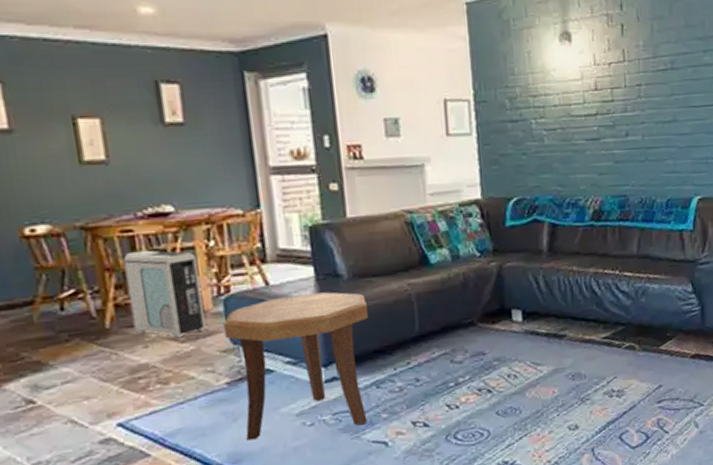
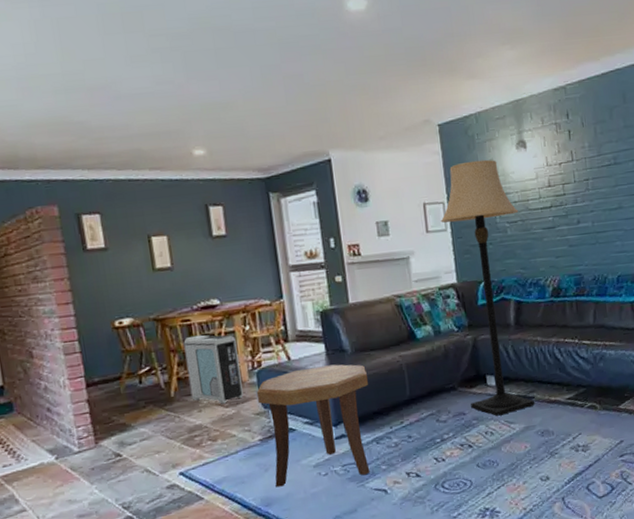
lamp: none [464,51,567,357] -> present [440,159,535,416]

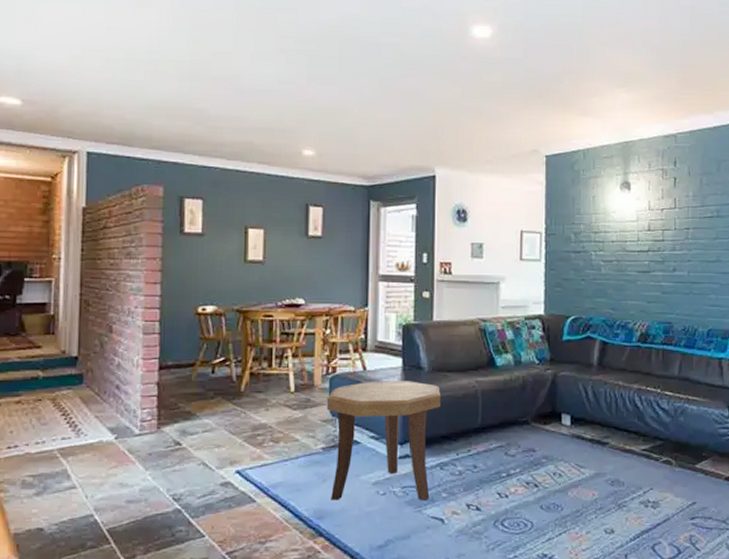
air purifier: present [183,334,243,404] -> none [261,332,314,406]
lamp: present [440,159,535,416] -> none [535,195,615,458]

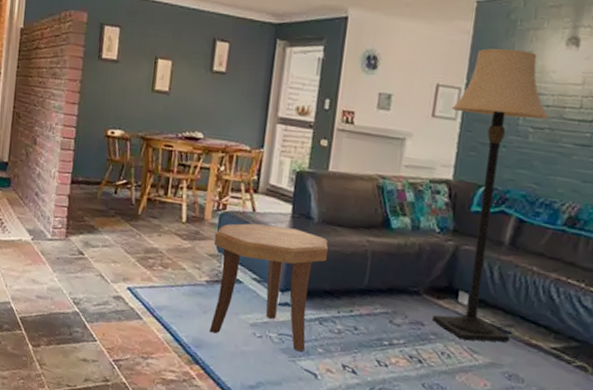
lamp: none [535,195,615,458] -> present [432,48,550,342]

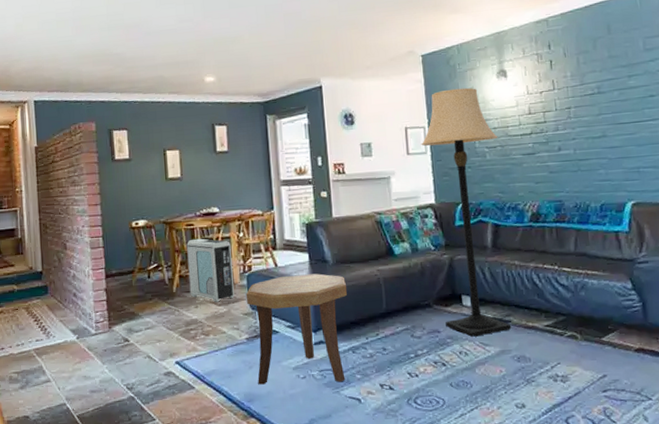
air purifier: none [155,162,209,236] -> present [186,238,234,302]

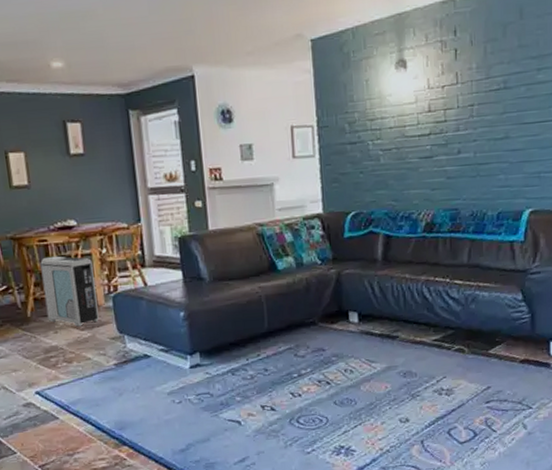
side table: present [245,273,347,385] -> none [112,292,225,412]
lamp: present [421,87,512,337] -> none [308,79,399,354]

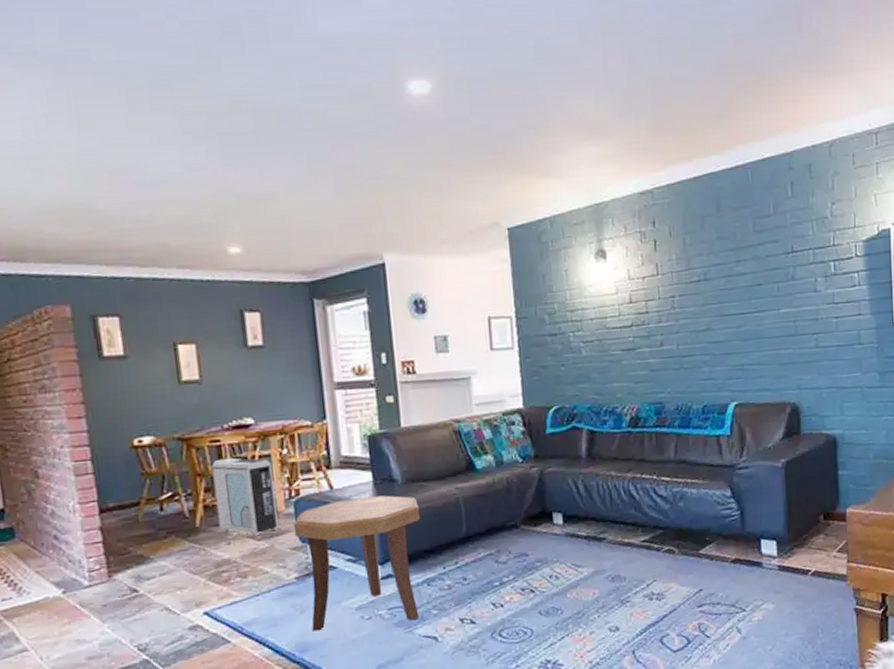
side table: none [112,292,225,412] -> present [293,495,420,632]

